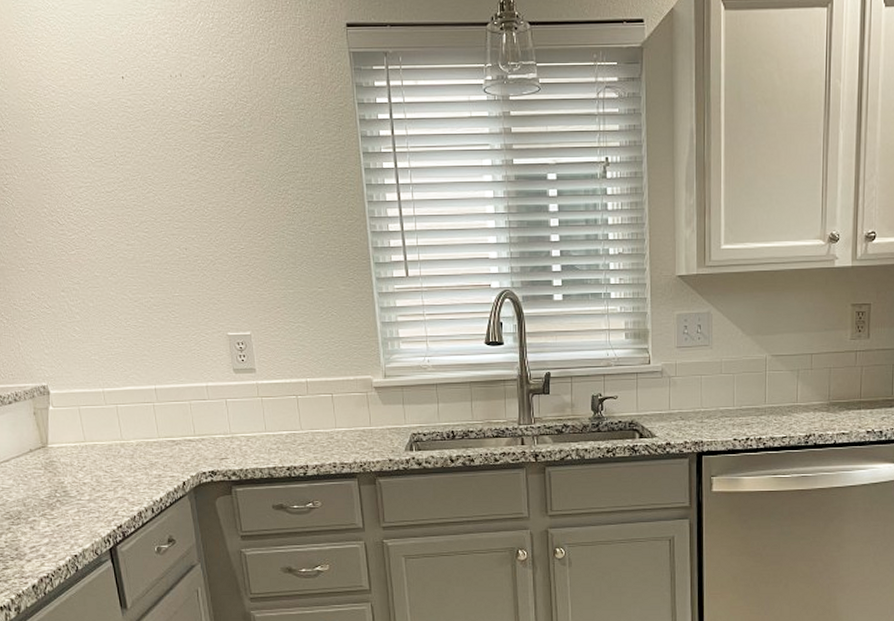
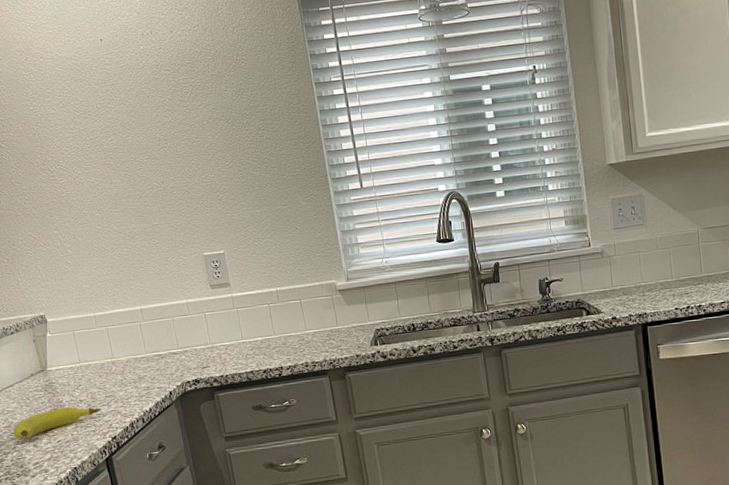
fruit: none [8,490,106,521] -> present [13,407,101,440]

